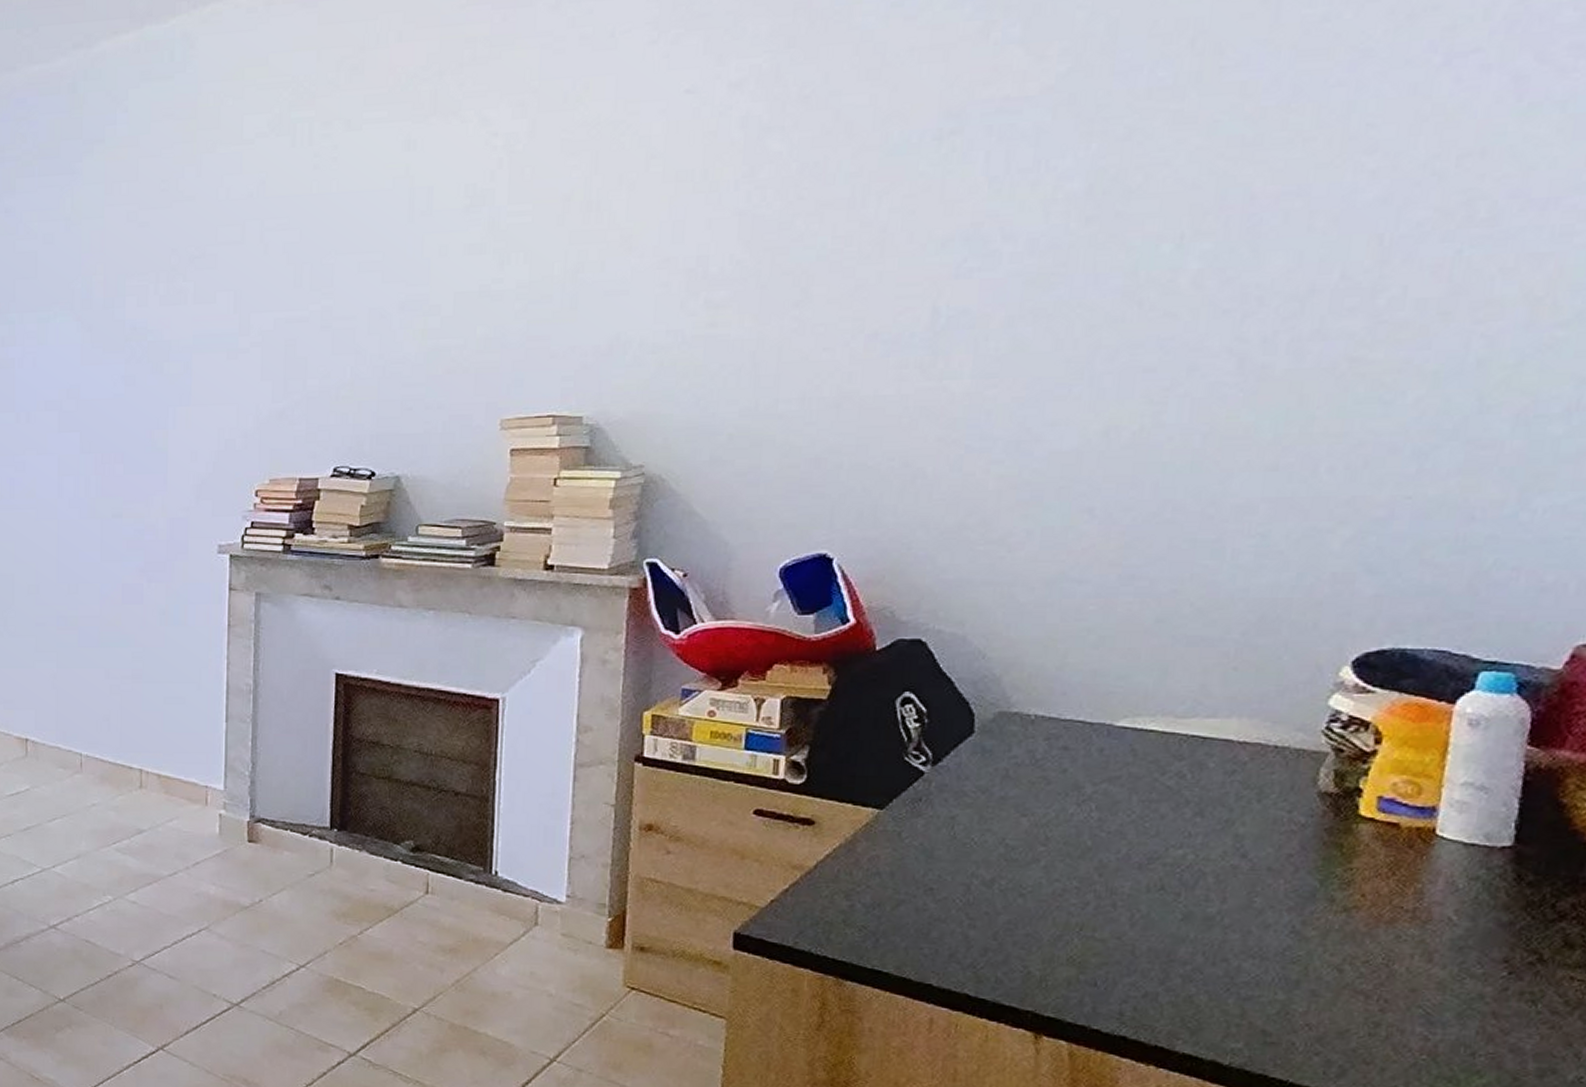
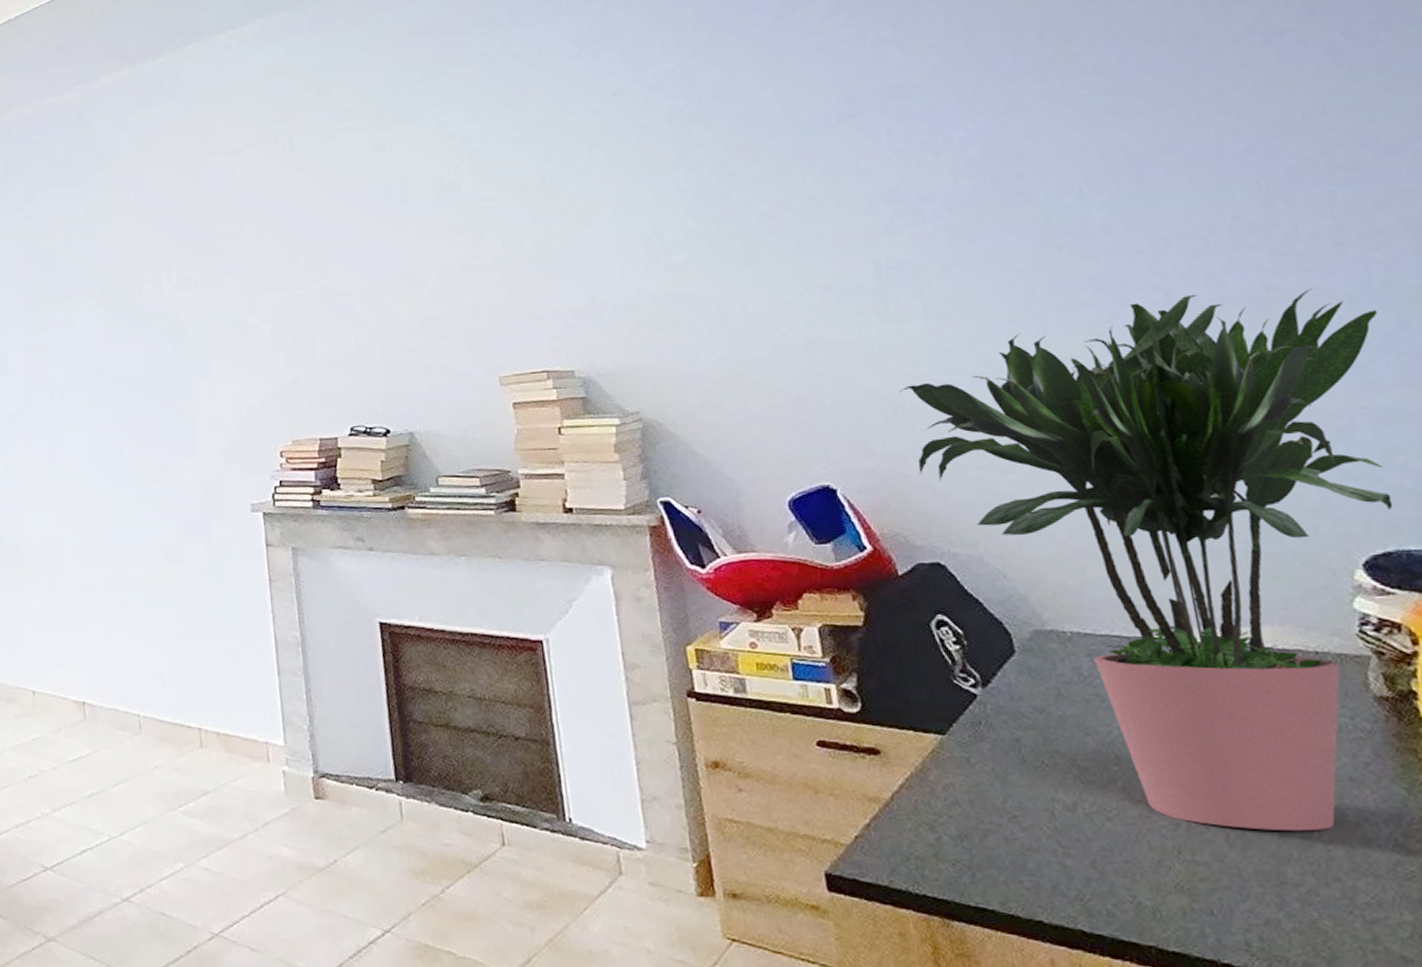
potted plant: none [923,361,1461,915] -> present [899,287,1393,832]

